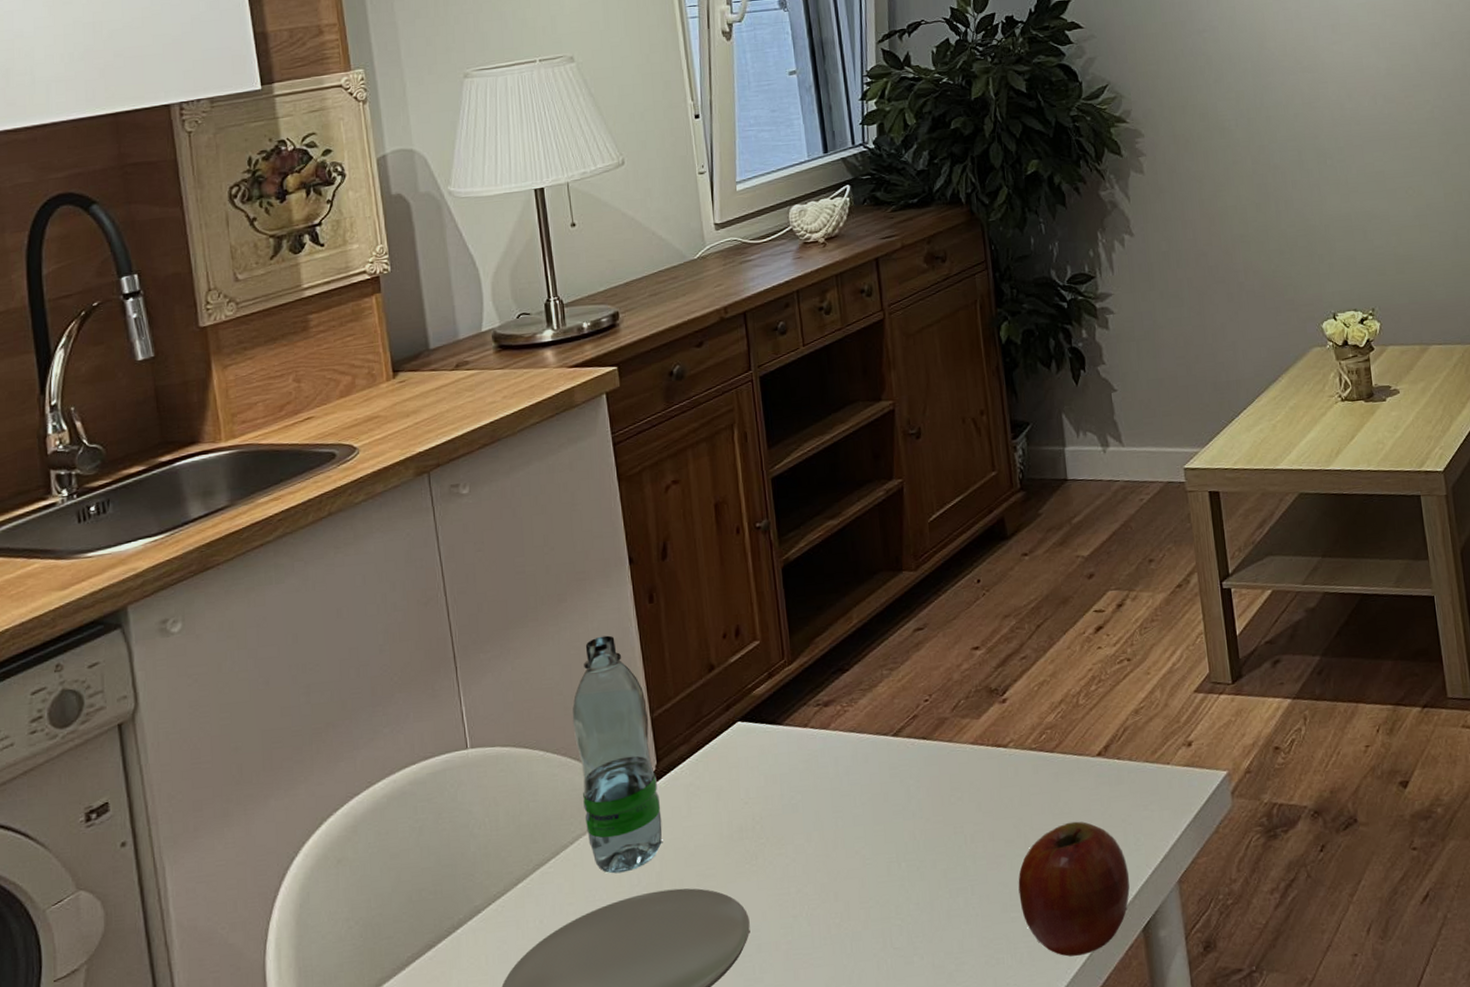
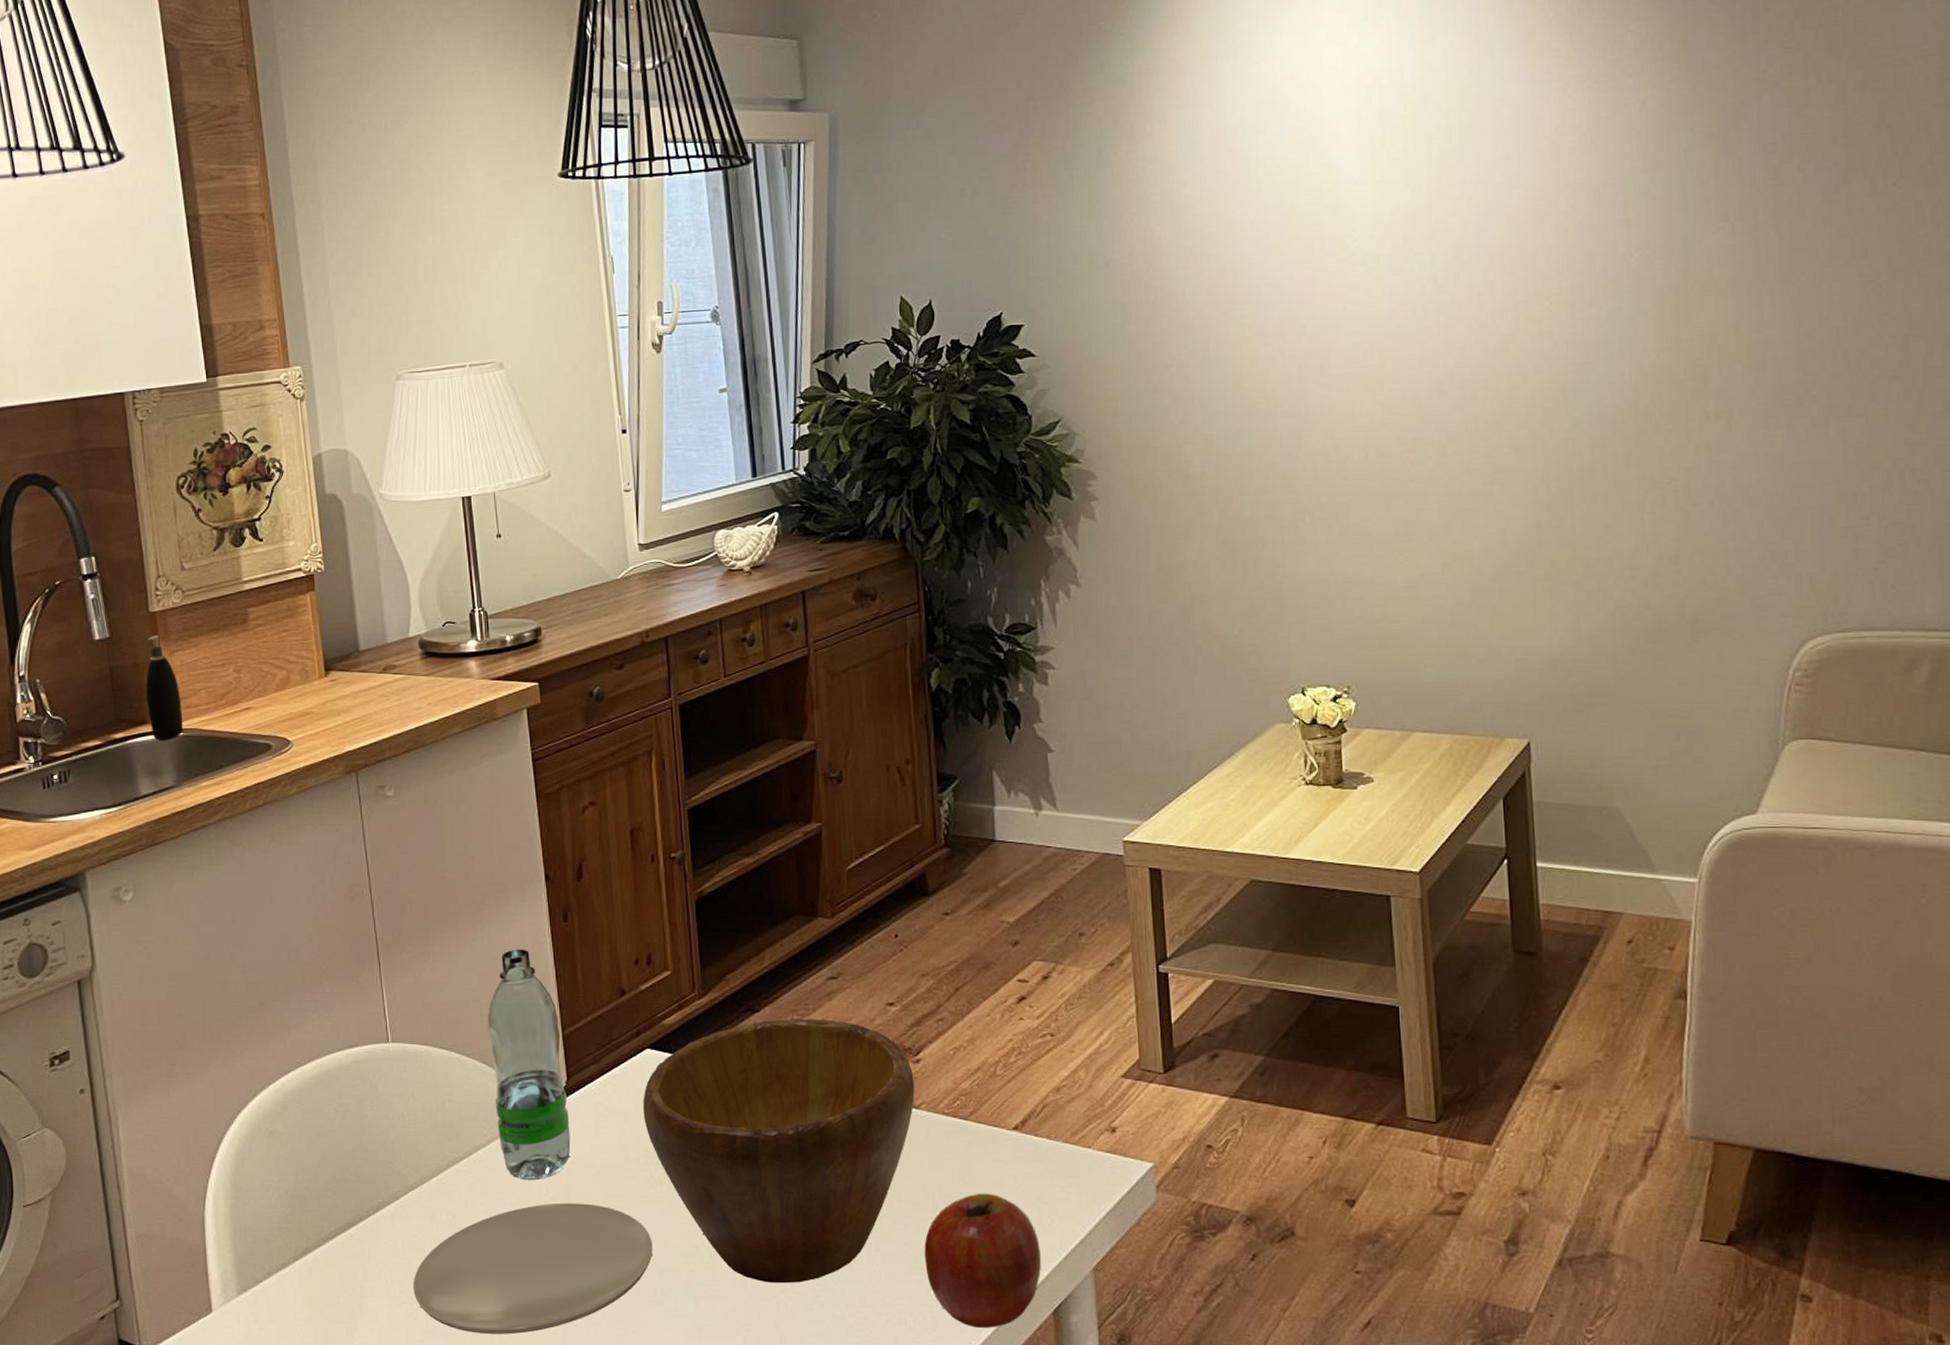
soap dispenser: none [195,350,238,460] -> present [146,635,184,741]
bowl: none [735,670,1003,943] -> present [643,1018,915,1284]

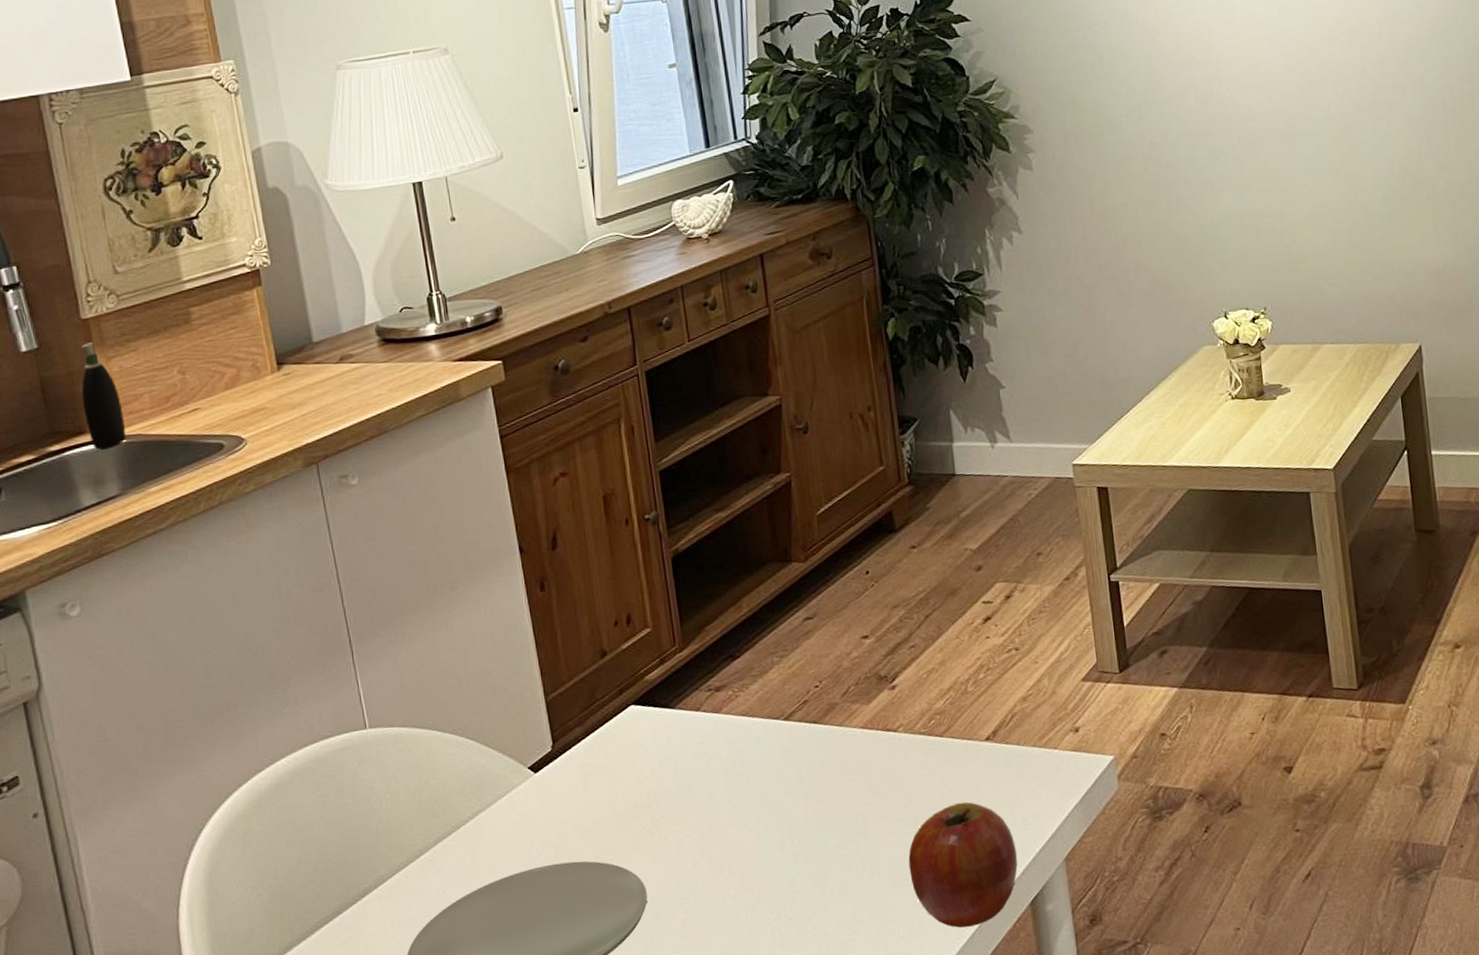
bottle: present [487,949,571,1181] -> none [467,622,560,847]
bowl: present [643,1018,915,1284] -> none [630,657,893,914]

